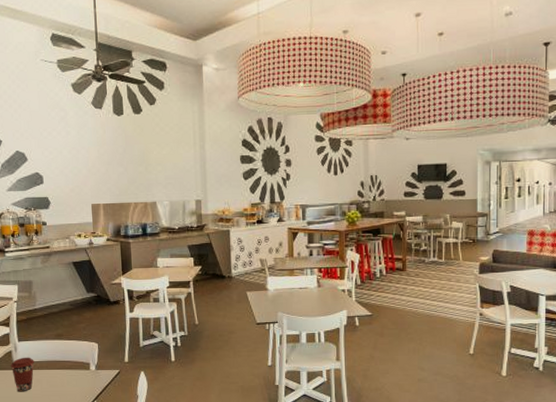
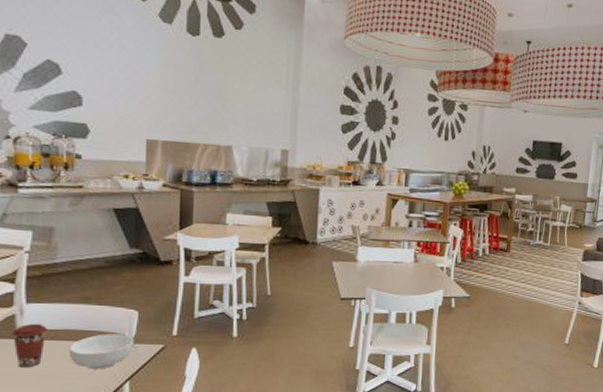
cereal bowl: none [51,363,97,392] -> present [69,334,134,369]

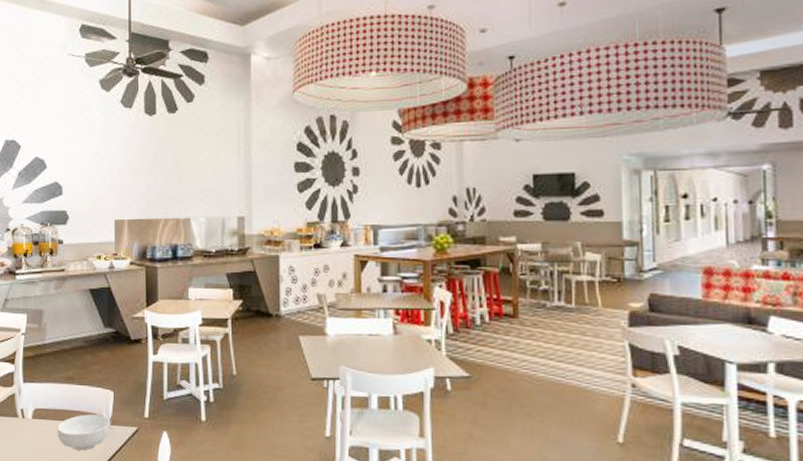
coffee cup: present [11,323,47,368] -> none [12,402,39,446]

